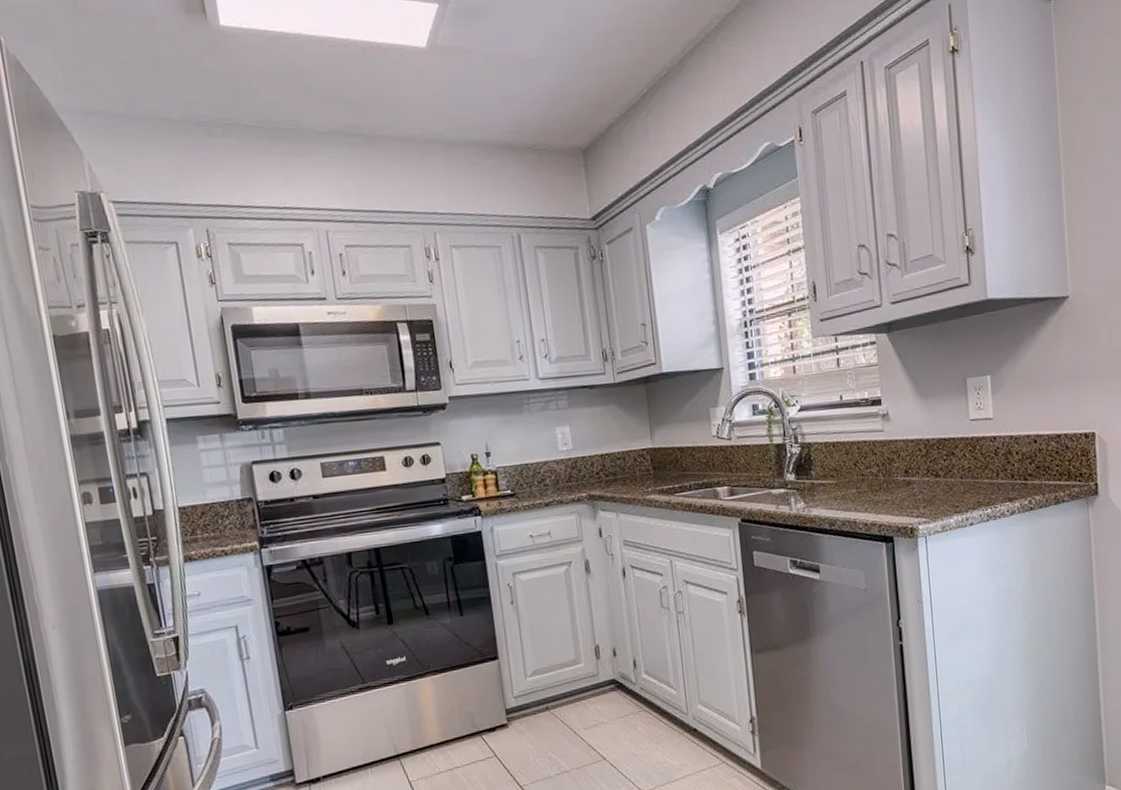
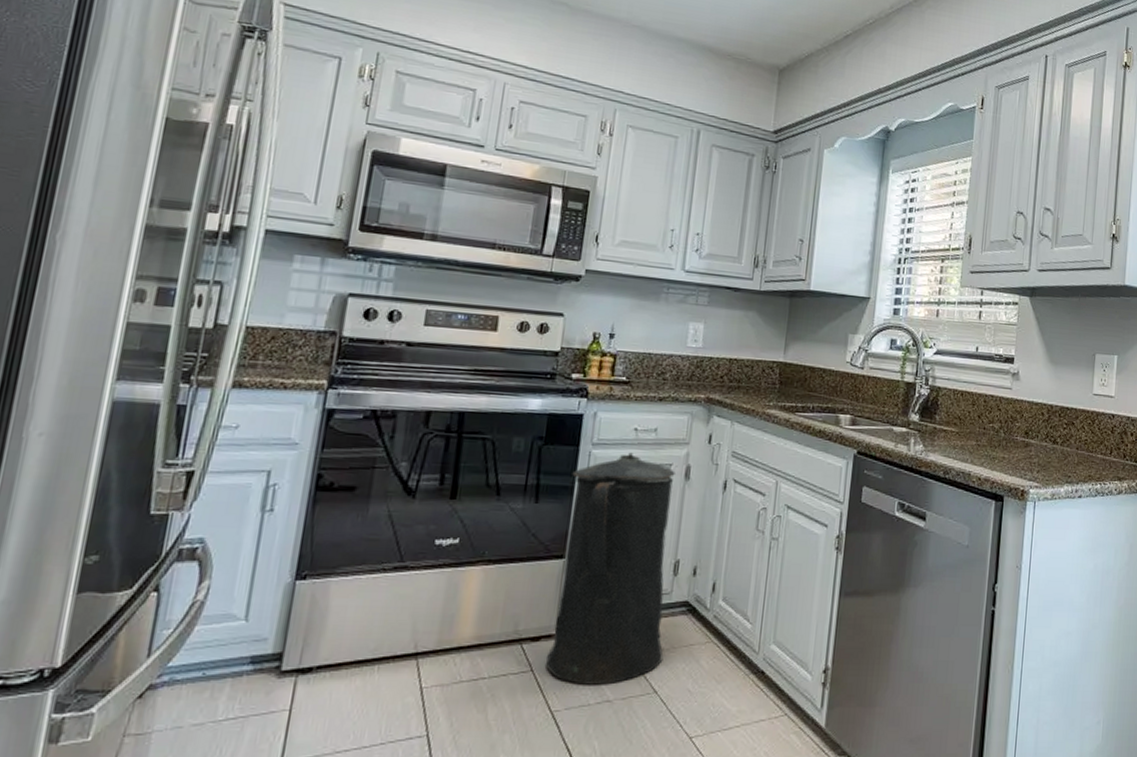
trash can: none [485,557,605,762] -> present [544,452,675,685]

